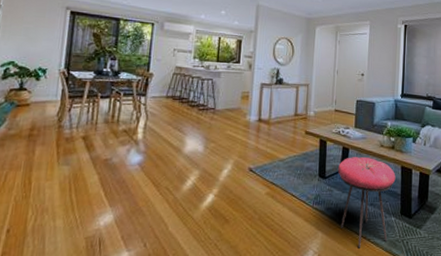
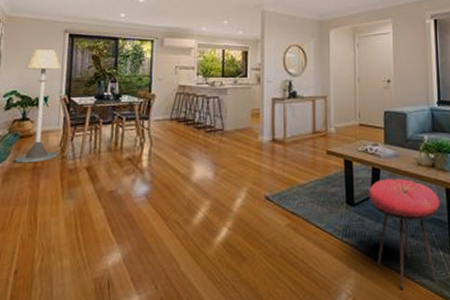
floor lamp: none [10,23,61,131] -> present [14,50,61,163]

